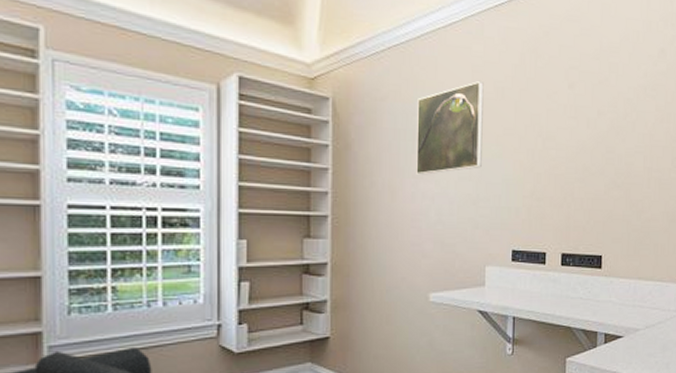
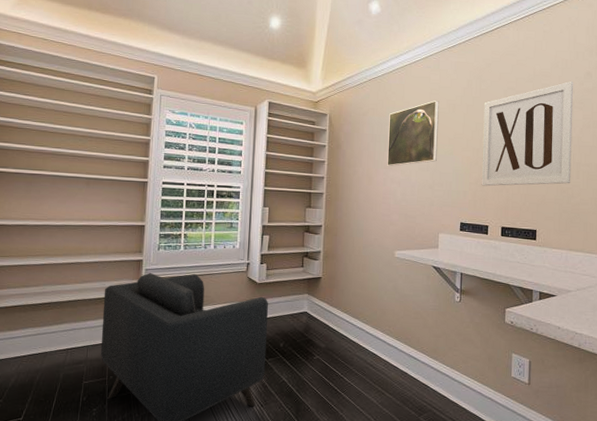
wall art: none [537,60,646,201] -> present [481,81,574,186]

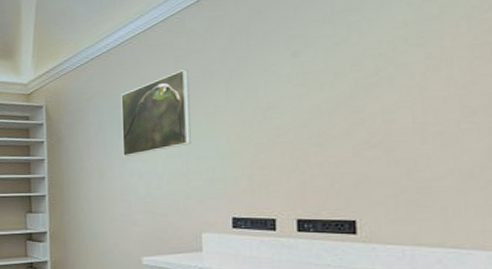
wall art: present [481,81,574,186] -> none [255,9,411,169]

